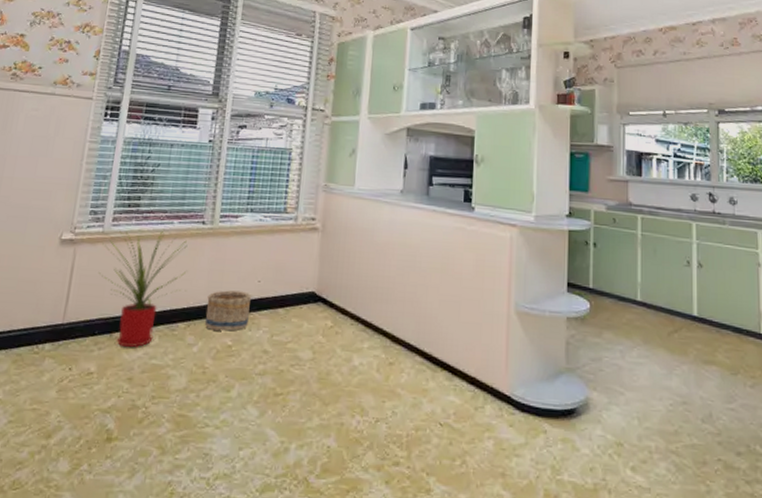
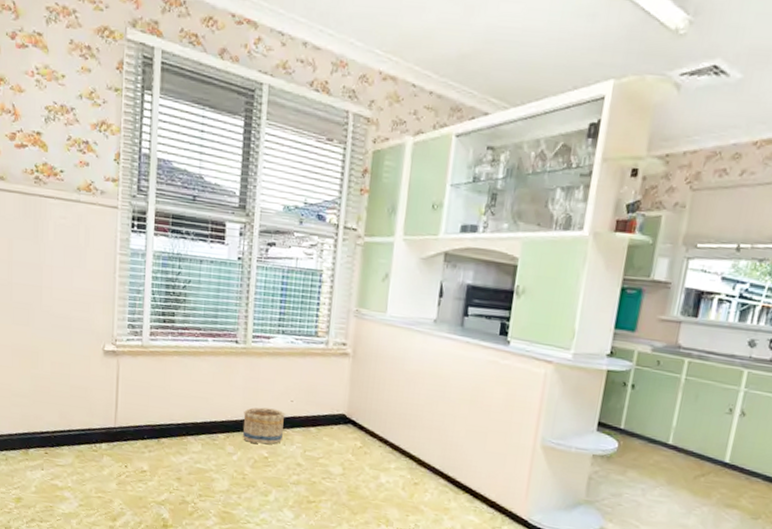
house plant: present [98,229,188,348] -> none [141,344,224,452]

